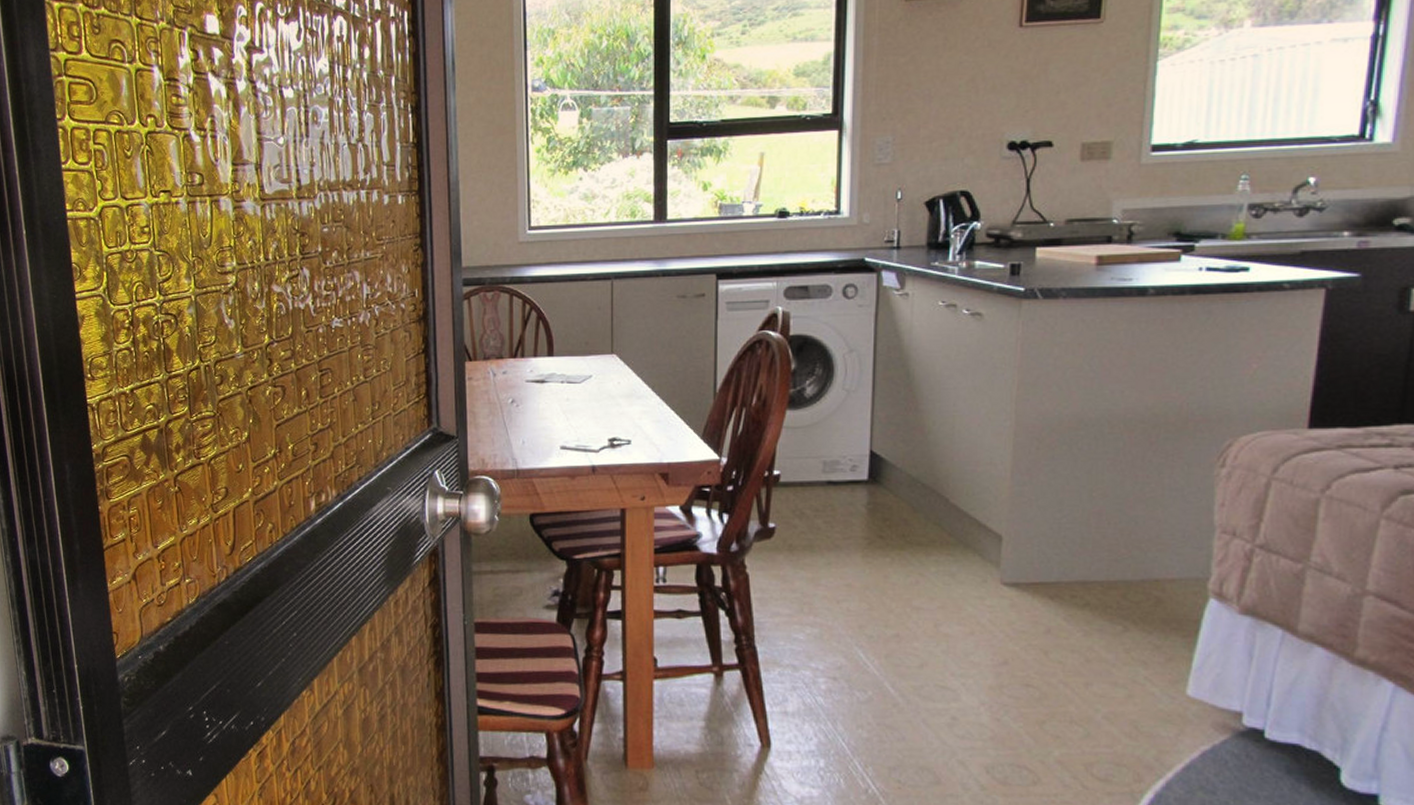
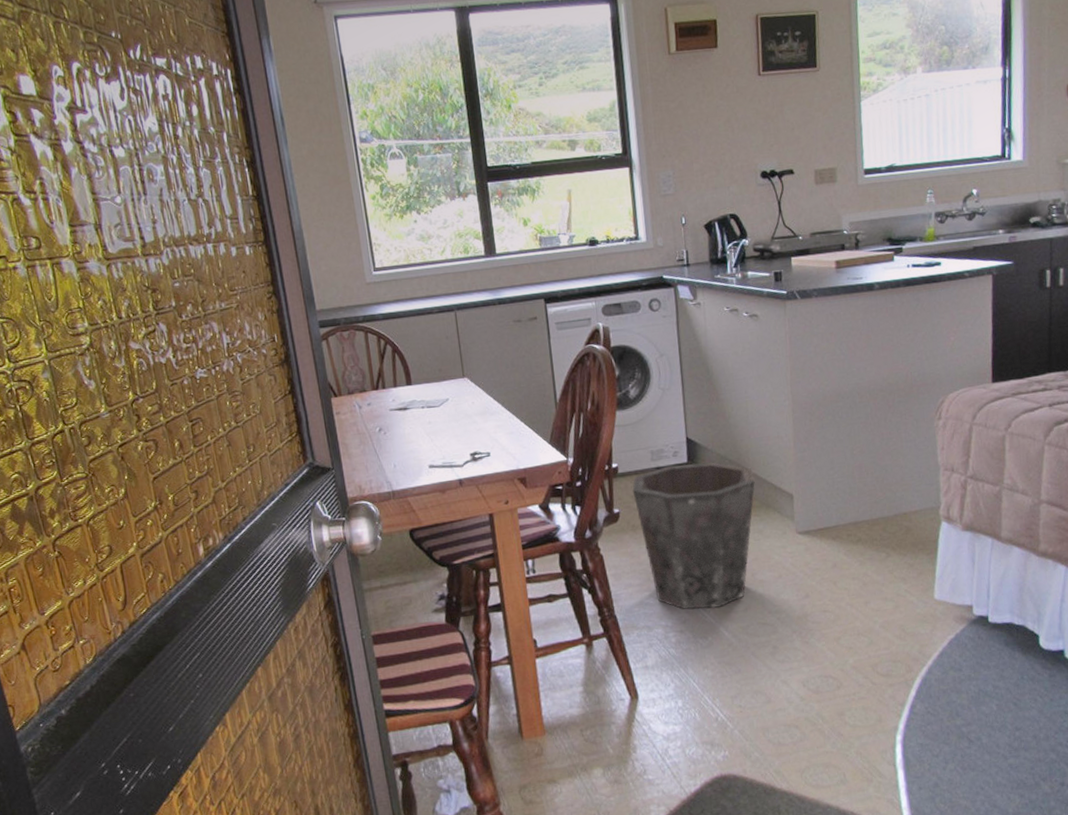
waste bin: none [794,481,953,658] -> present [632,462,755,609]

